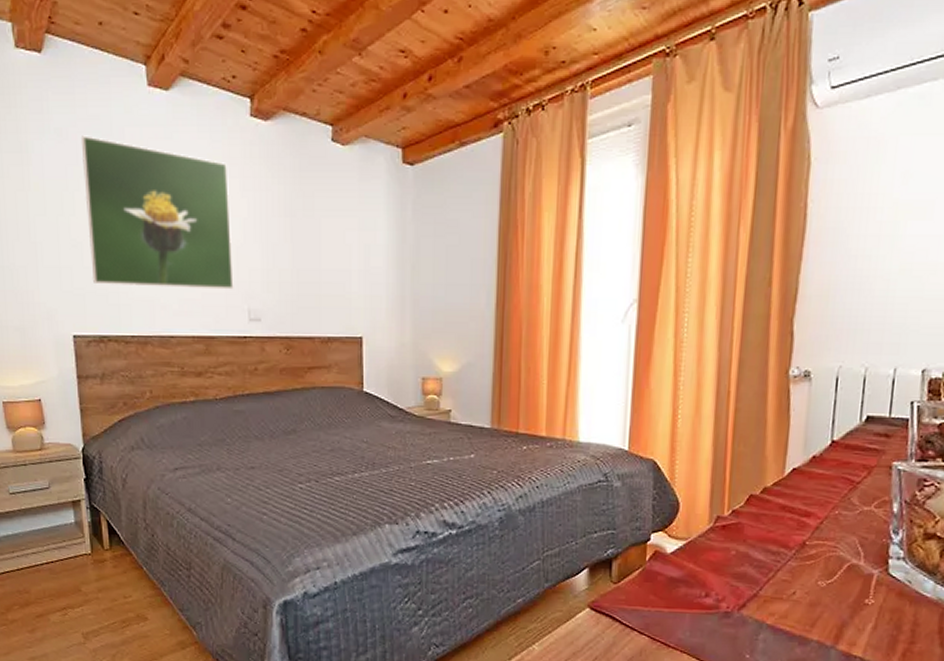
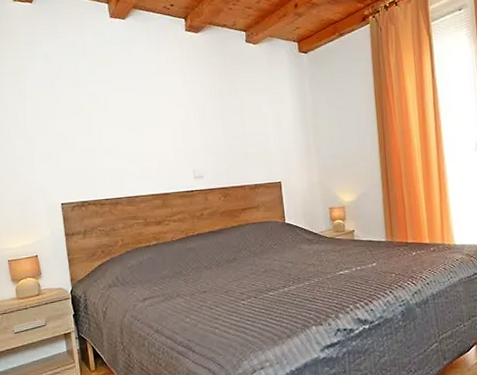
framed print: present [82,135,234,290] -> none [63,56,181,163]

